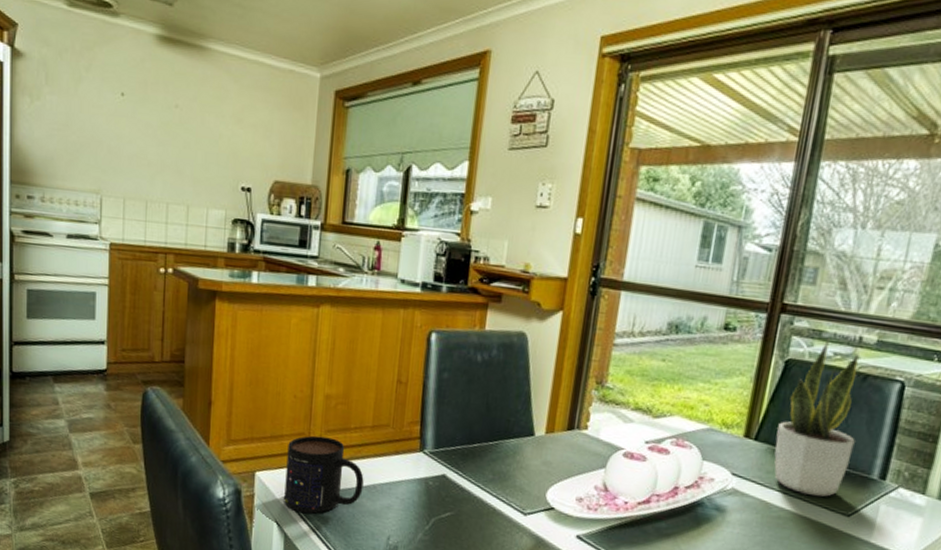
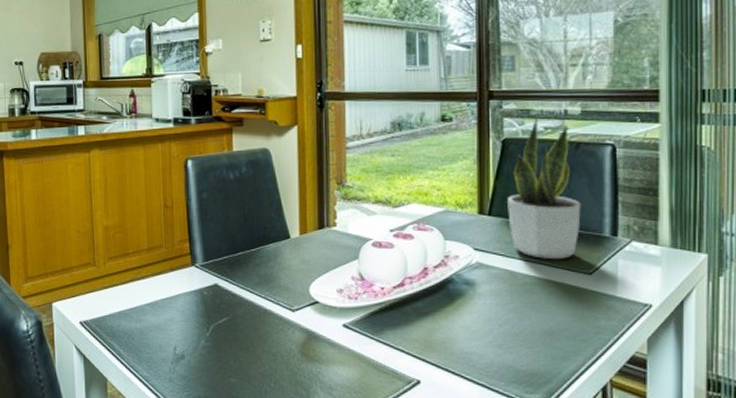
mug: present [284,435,364,514] -> none [77,264,147,335]

